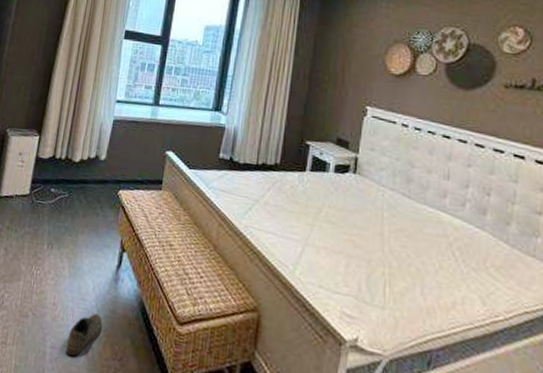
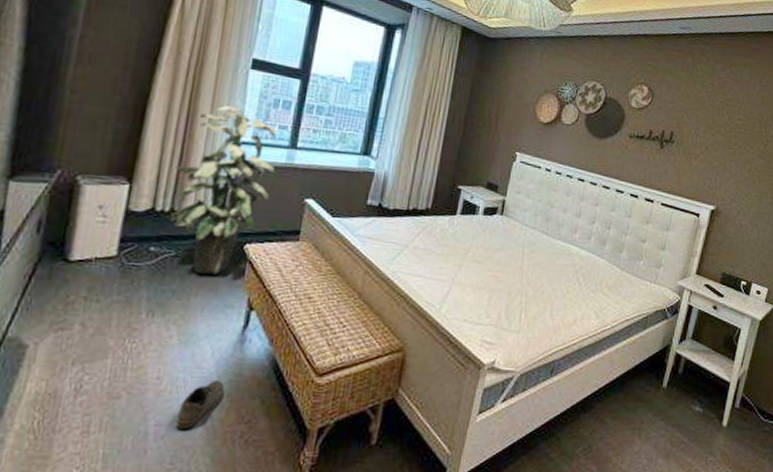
indoor plant: none [65,70,143,216] -> present [169,105,276,275]

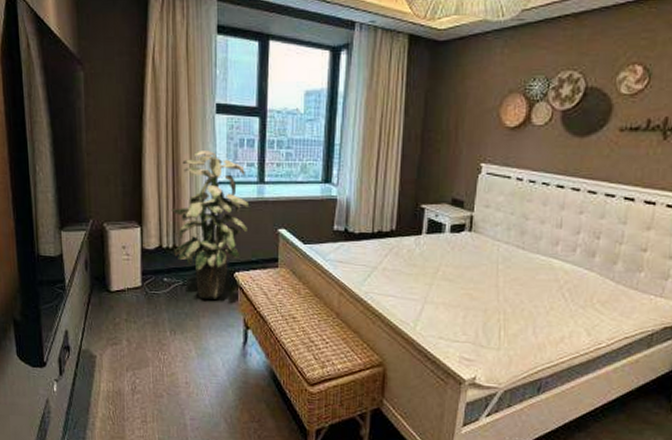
shoe: present [176,380,225,429] -> none [205,386,237,424]

